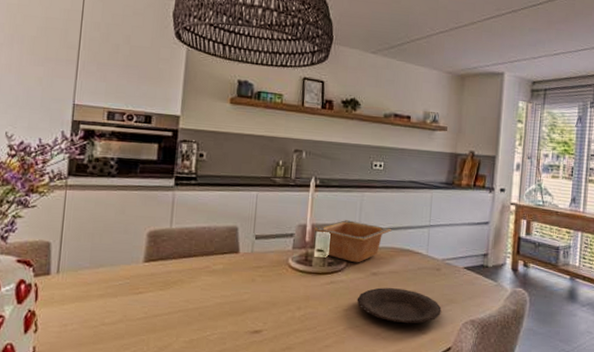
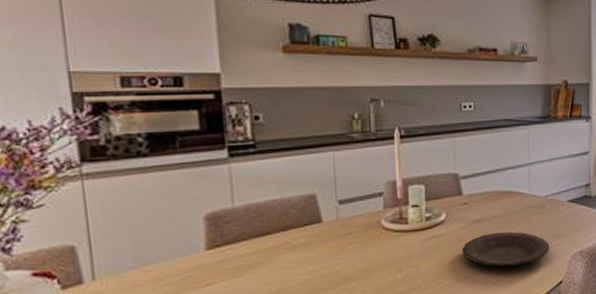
serving bowl: present [314,220,392,263] -> none [405,169,491,214]

